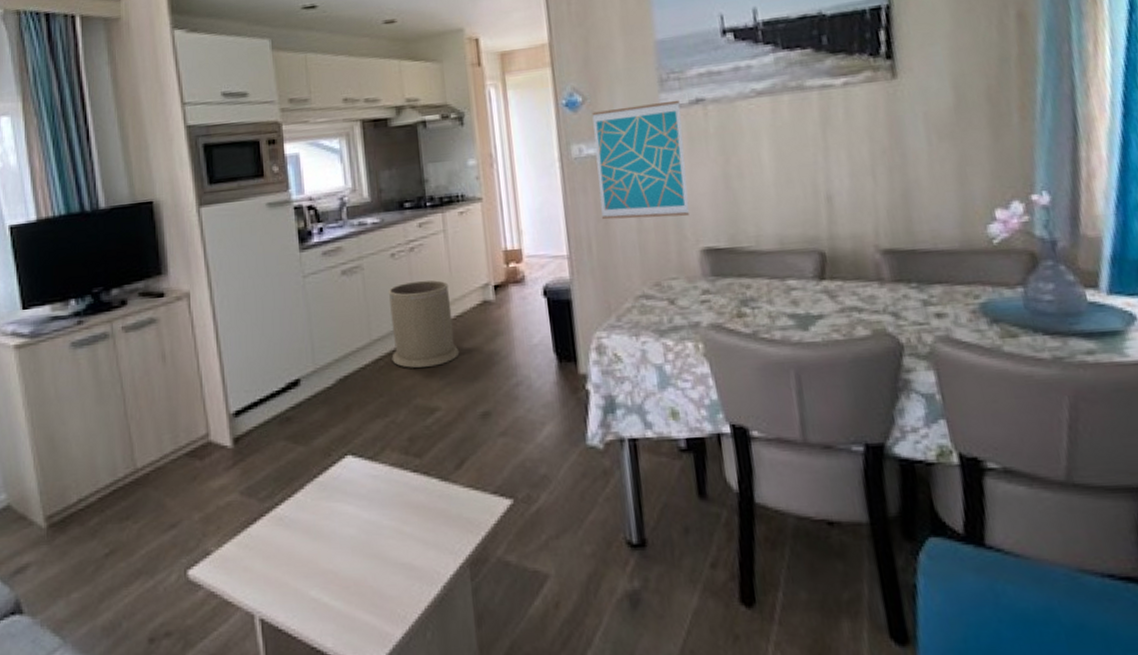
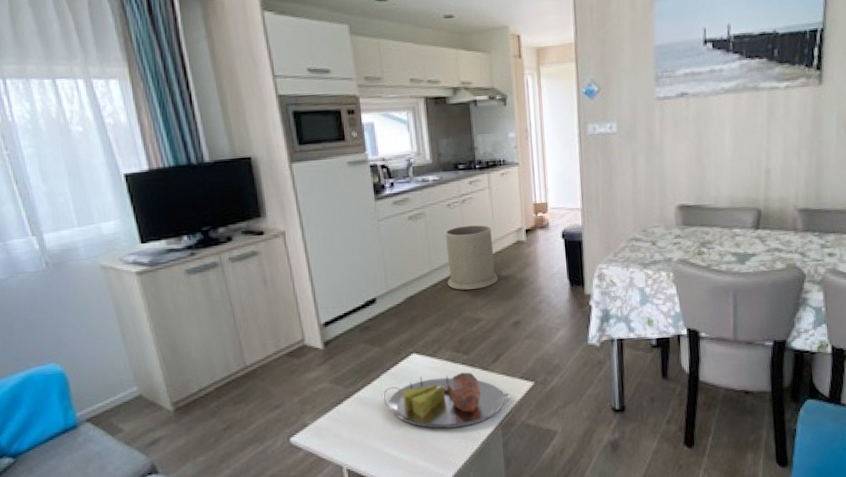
serving tray: none [308,483,480,565] -> present [383,372,510,429]
wall art: present [592,100,690,220] -> none [604,93,671,182]

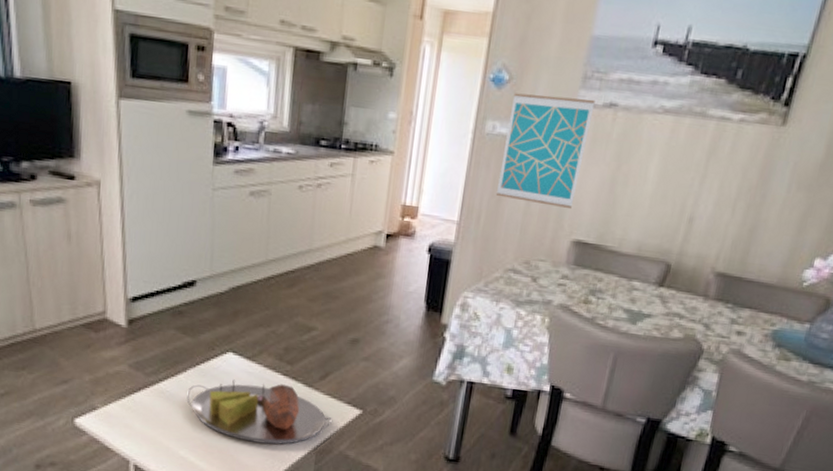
trash can: present [445,225,499,290] -> none [282,215,347,293]
wall art: none [604,93,671,182] -> present [495,93,596,210]

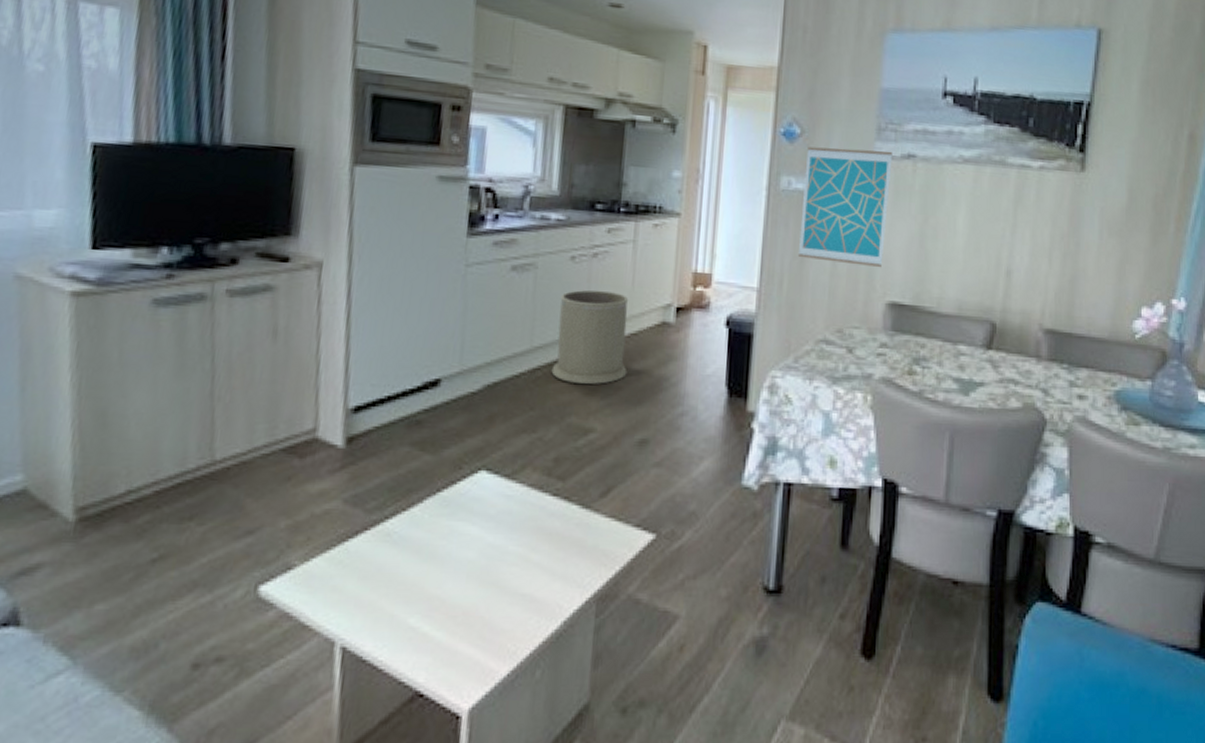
serving tray: present [186,379,332,445] -> none [421,507,617,596]
trash can: none [282,215,347,293] -> present [551,289,629,384]

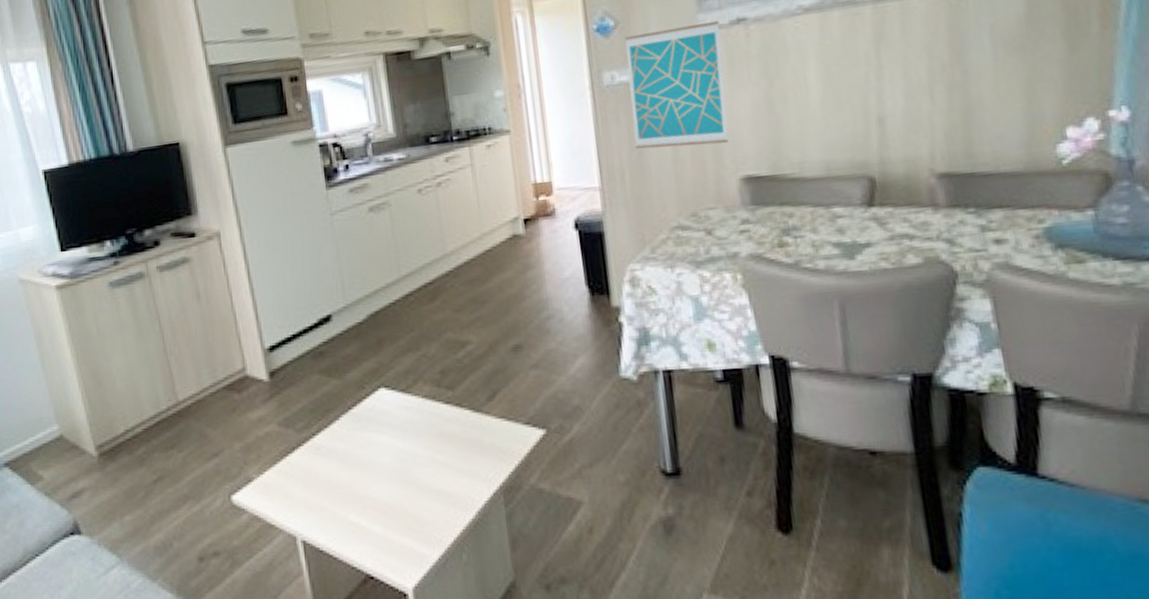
trash can: present [551,289,629,384] -> none [416,215,490,303]

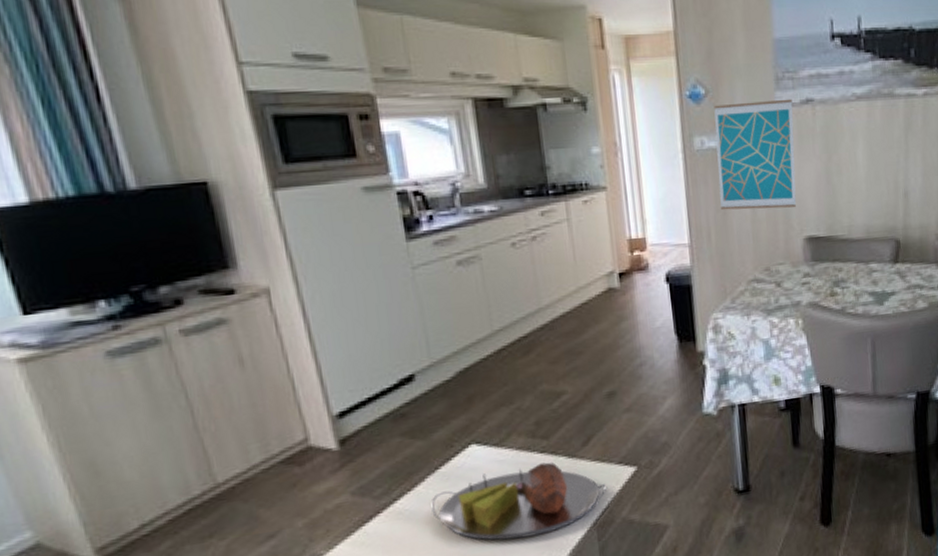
serving tray: none [344,414,513,492] -> present [431,462,606,540]

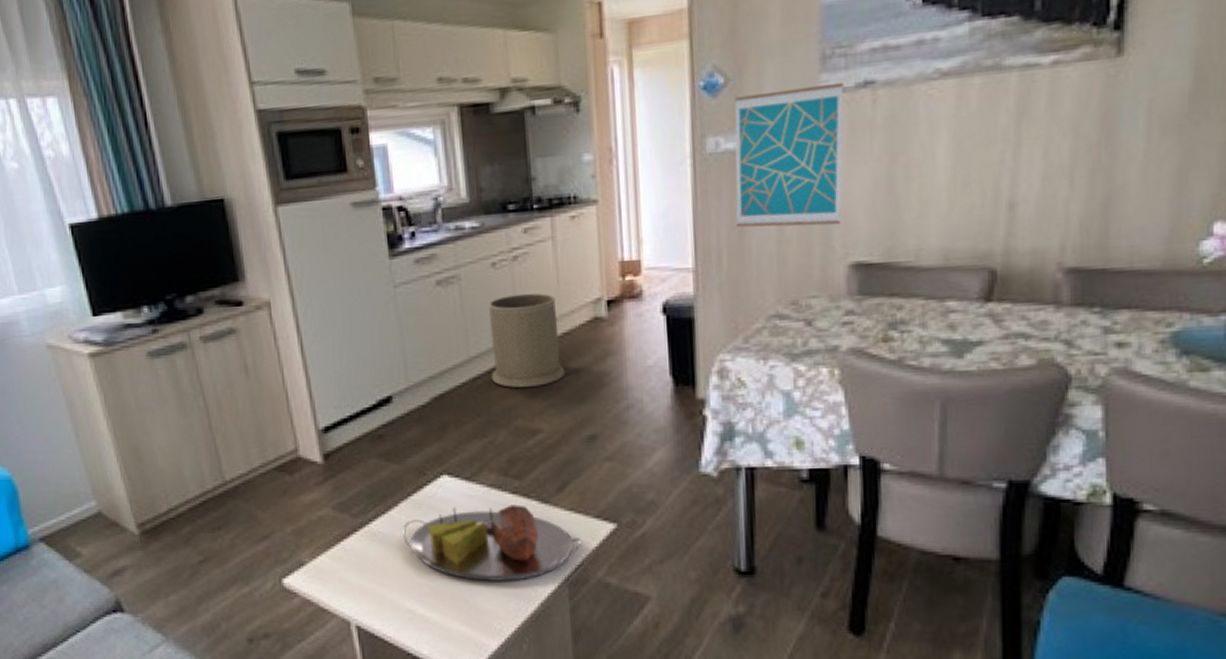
trash can: none [509,269,585,356] -> present [487,293,566,388]

